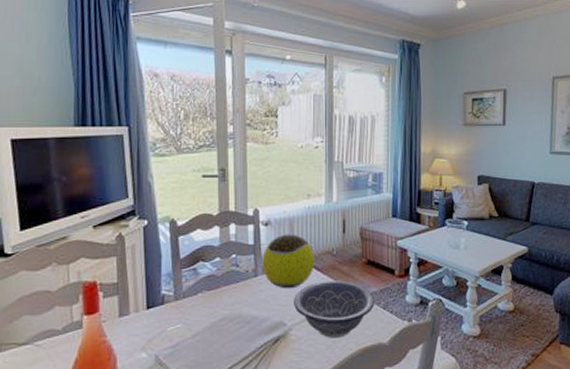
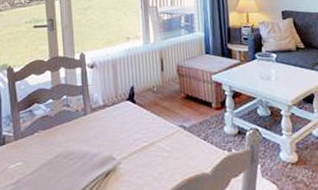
decorative ball: present [262,234,314,289] -> none [90,74,138,126]
decorative bowl: present [294,280,375,338] -> none [121,115,196,170]

